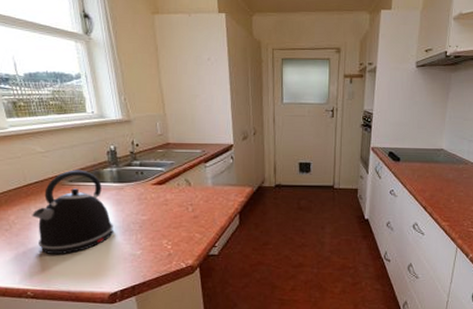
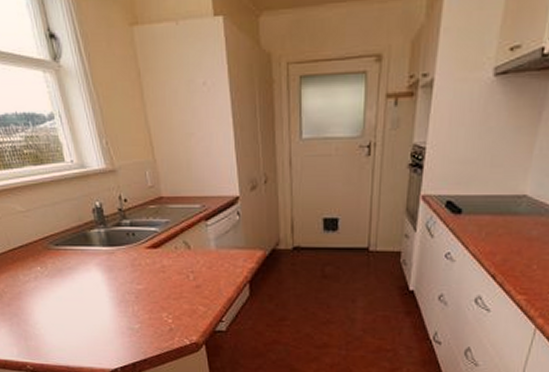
kettle: present [32,170,113,255] -> none [21,231,107,328]

